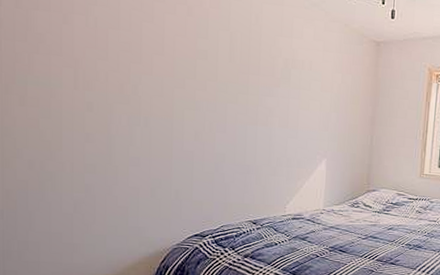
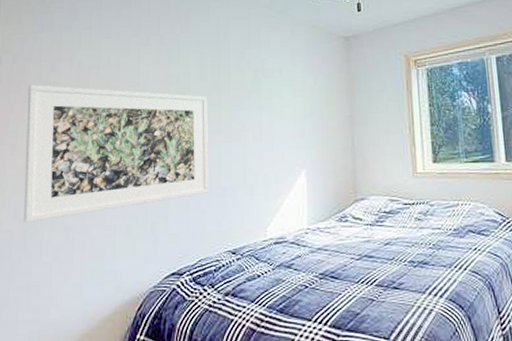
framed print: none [36,34,236,175] -> present [23,84,208,223]

